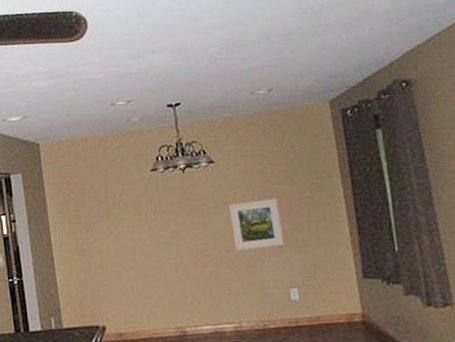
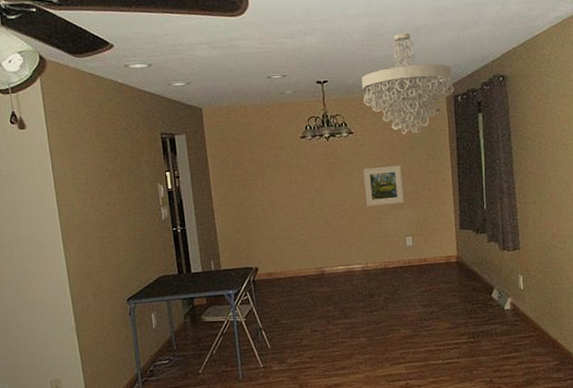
chandelier: none [220,40,341,161] -> present [361,33,454,135]

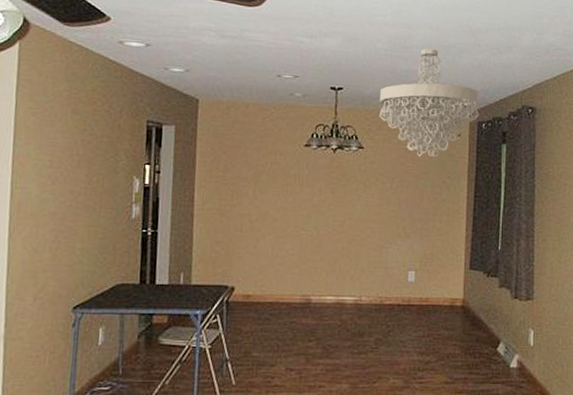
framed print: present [363,165,404,206] -> none [368,188,412,233]

